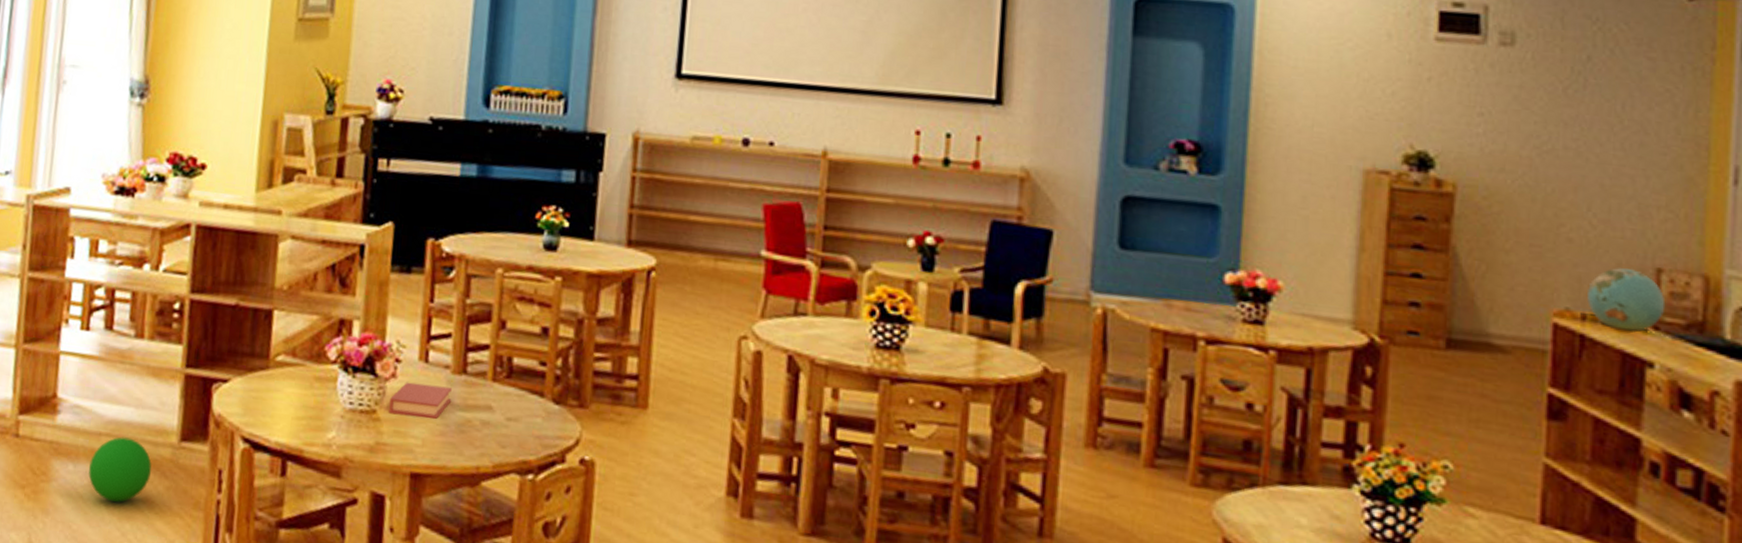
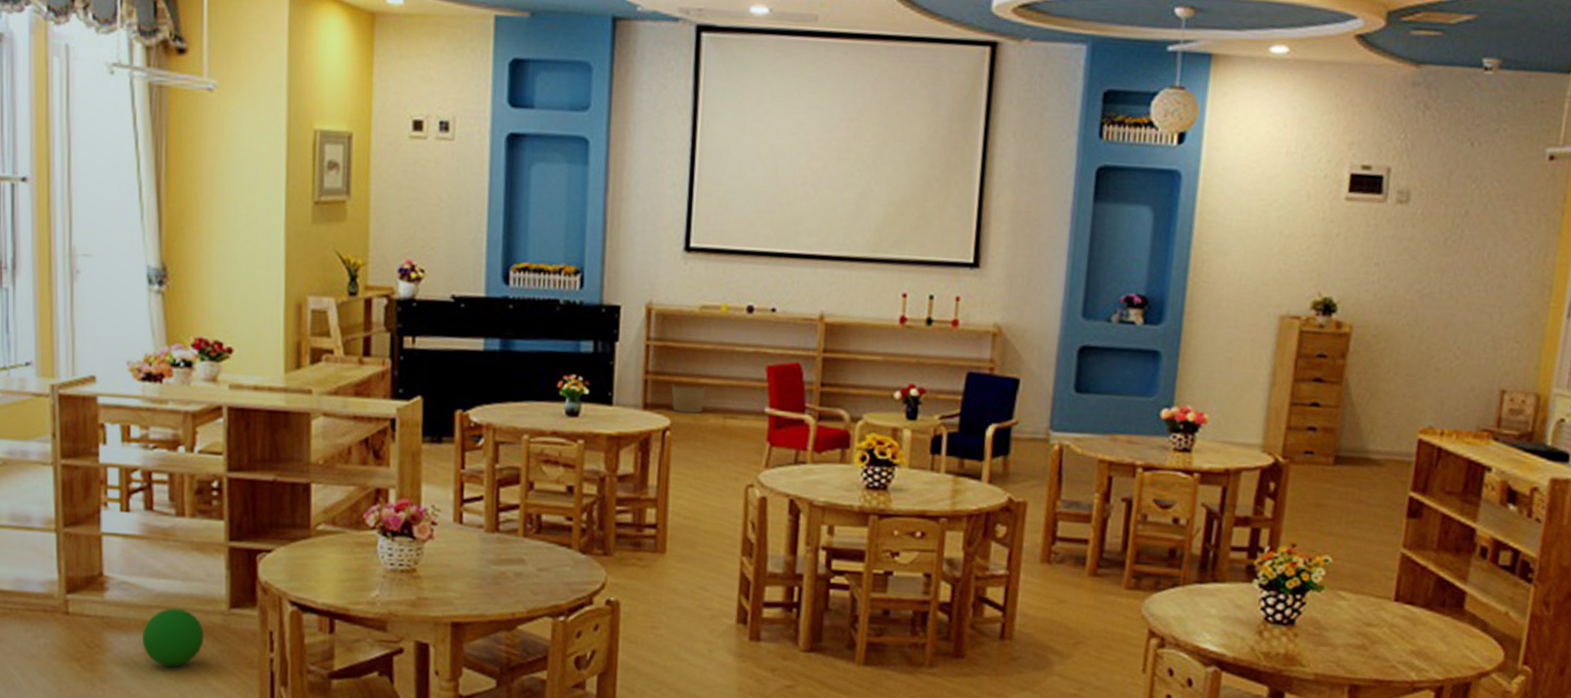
book: present [389,382,453,419] -> none [428,542,487,574]
basket: none [658,220,697,254] -> present [671,384,706,414]
globe: present [1587,268,1666,334] -> none [1446,391,1505,445]

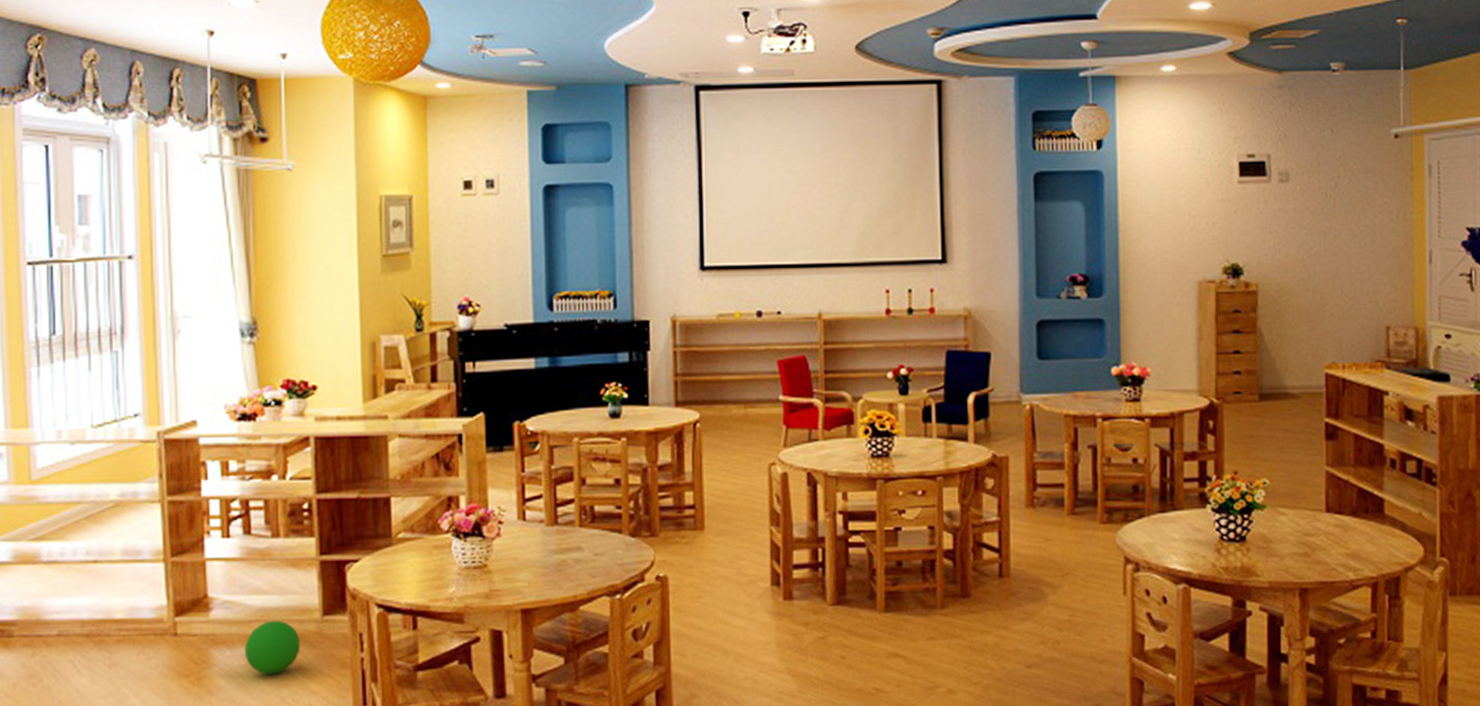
basket: present [671,384,706,414] -> none [698,382,728,406]

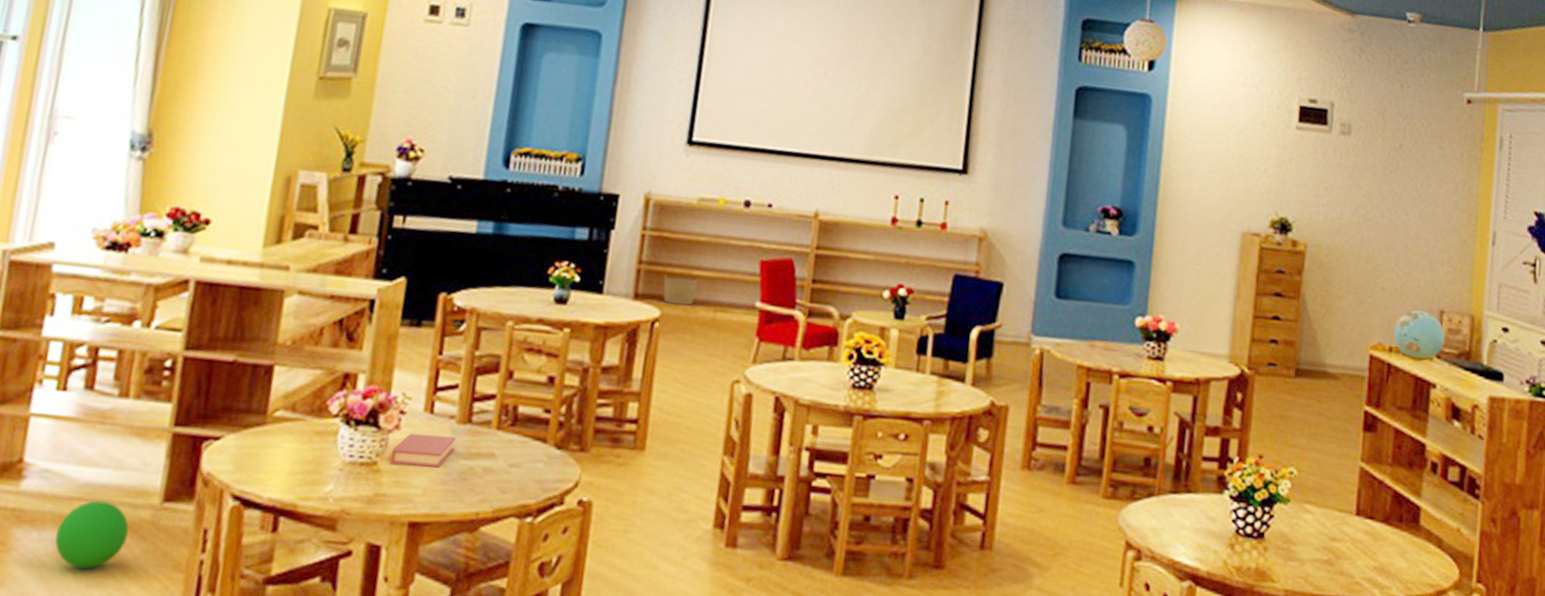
book: none [498,537,548,566] -> present [390,433,457,469]
basket: none [698,382,728,406] -> present [663,275,699,306]
globe: none [1345,329,1393,374] -> present [1393,310,1445,362]

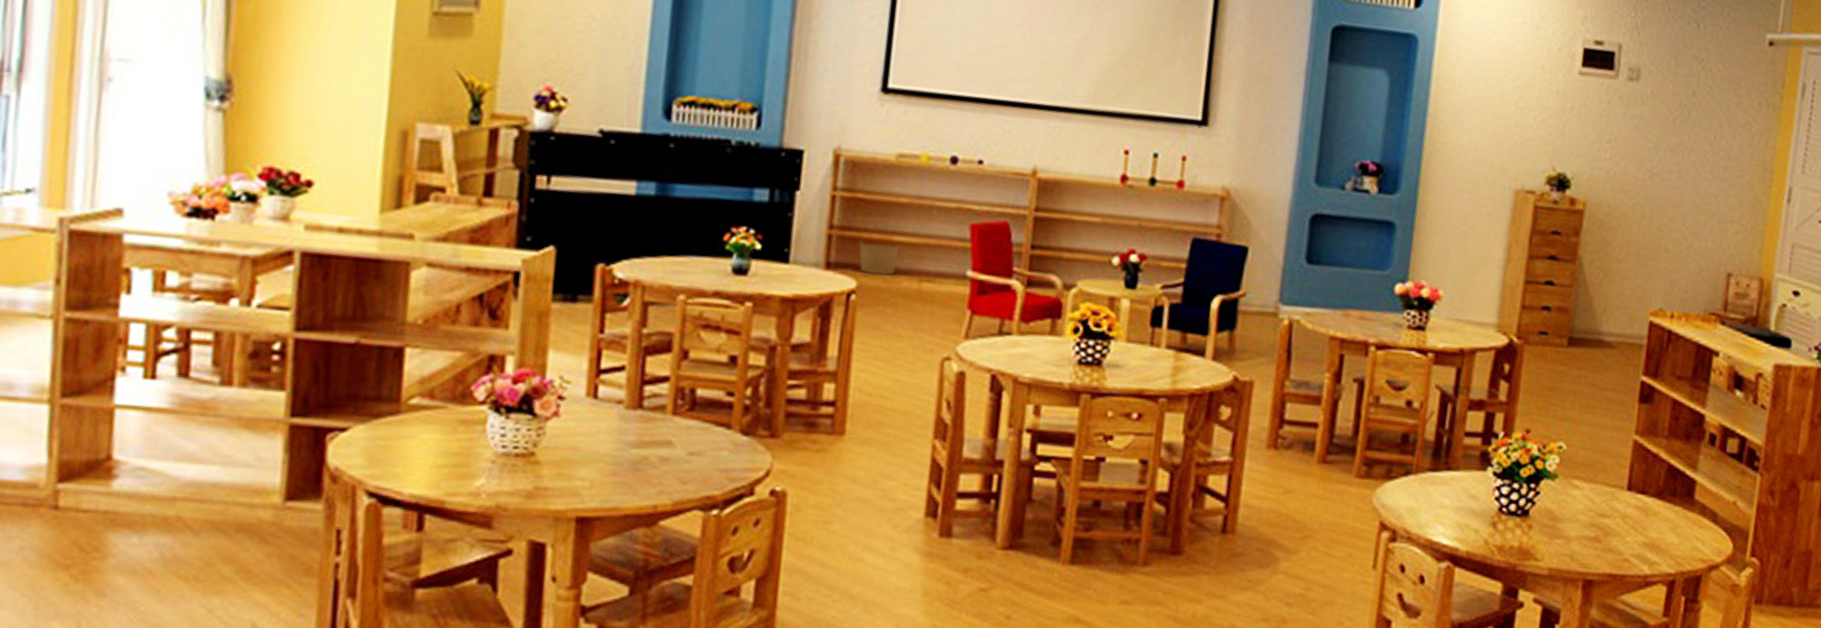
ball: present [54,500,129,569] -> none [159,500,248,575]
book: present [390,433,457,469] -> none [550,420,627,459]
globe: present [1393,310,1445,362] -> none [1676,273,1732,328]

